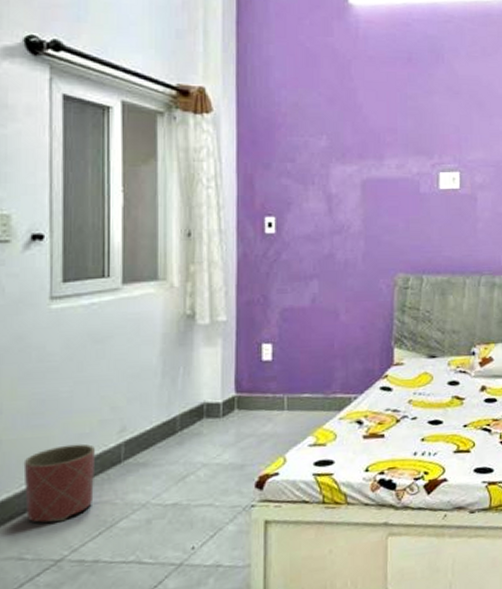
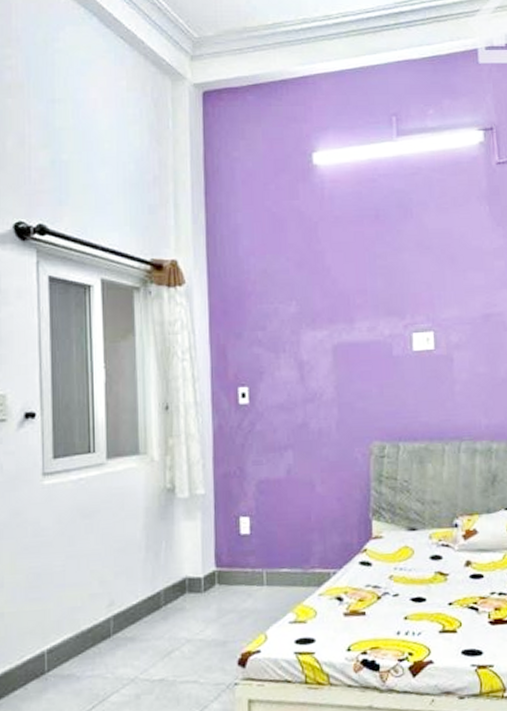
planter: present [23,443,95,523] -> none [23,617,87,695]

